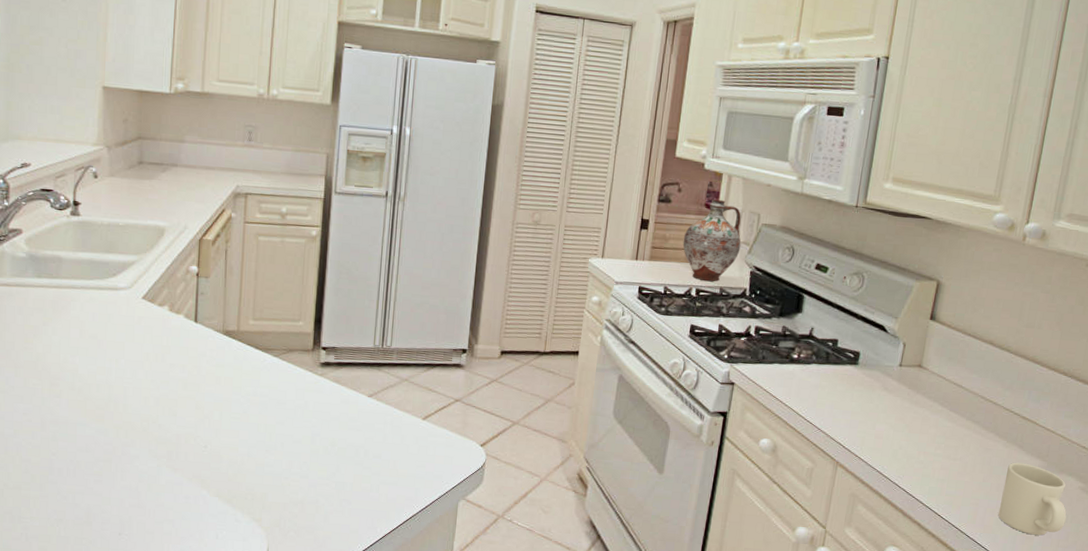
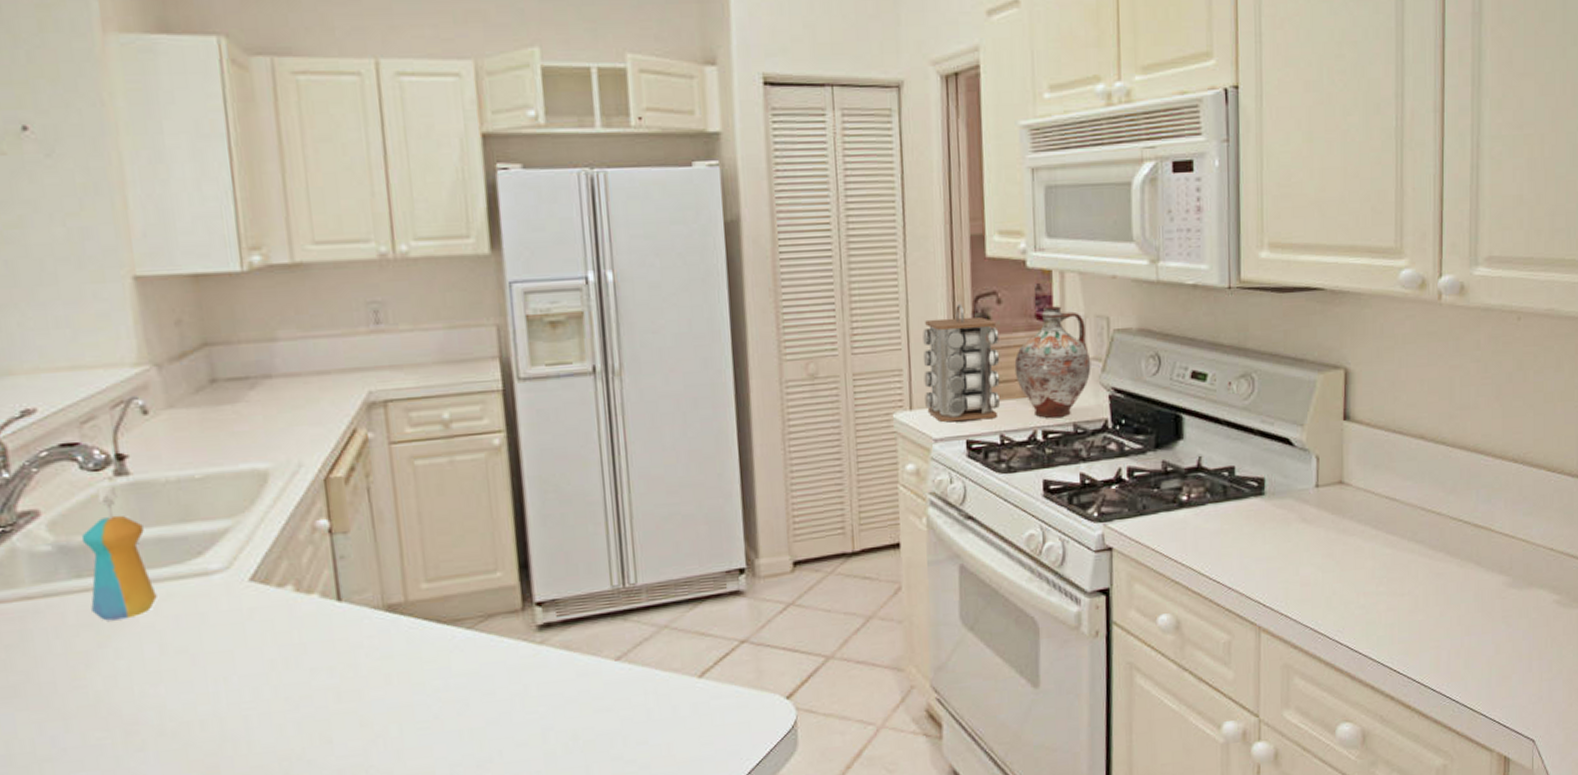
soap dispenser: none [43,221,84,310] -> present [81,486,157,621]
spice rack: none [613,187,676,274] -> present [923,303,1001,423]
mug: present [998,462,1067,536] -> none [1465,582,1545,673]

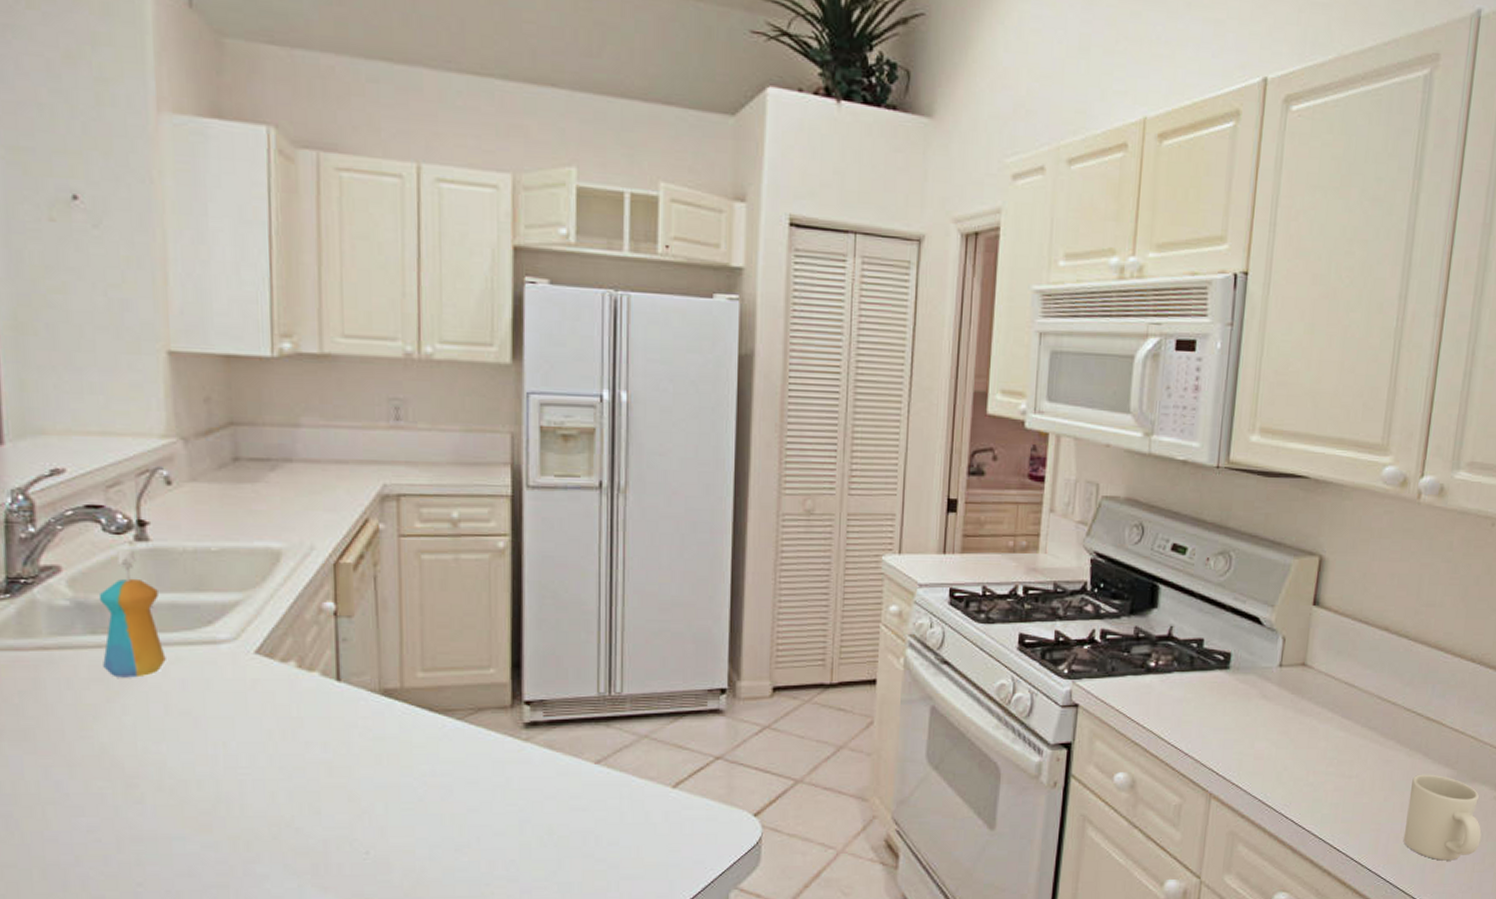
spice rack: present [923,303,1001,423] -> none [914,456,992,571]
ceramic jug: present [1014,306,1091,418] -> none [1003,468,1077,576]
mug: none [1465,582,1545,673] -> present [1403,774,1482,861]

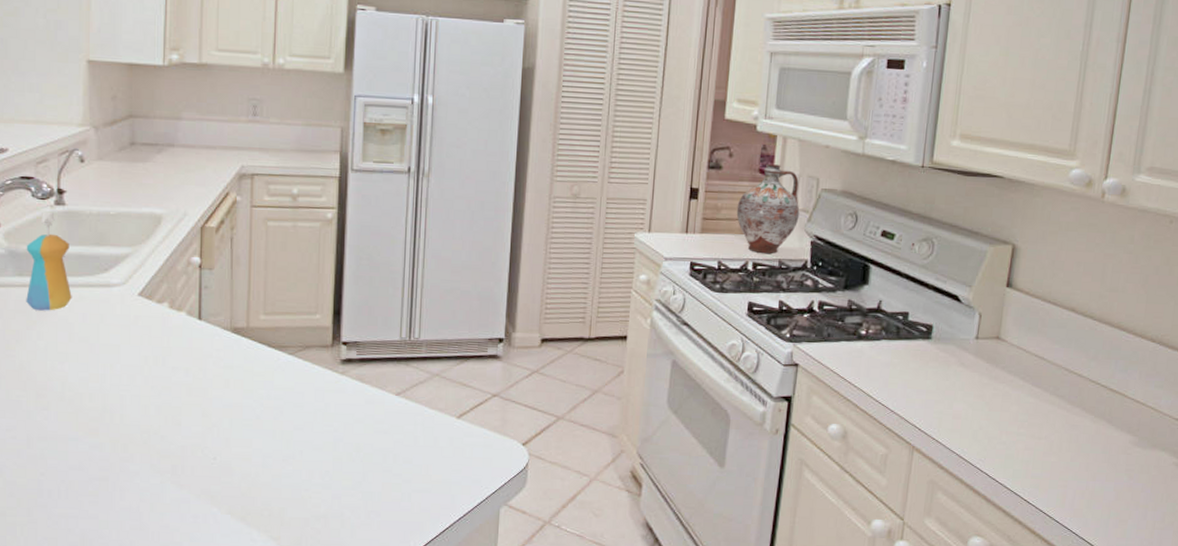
ceramic jug: none [1003,468,1077,576] -> present [736,164,800,254]
mug: present [1403,774,1482,861] -> none [1088,439,1162,518]

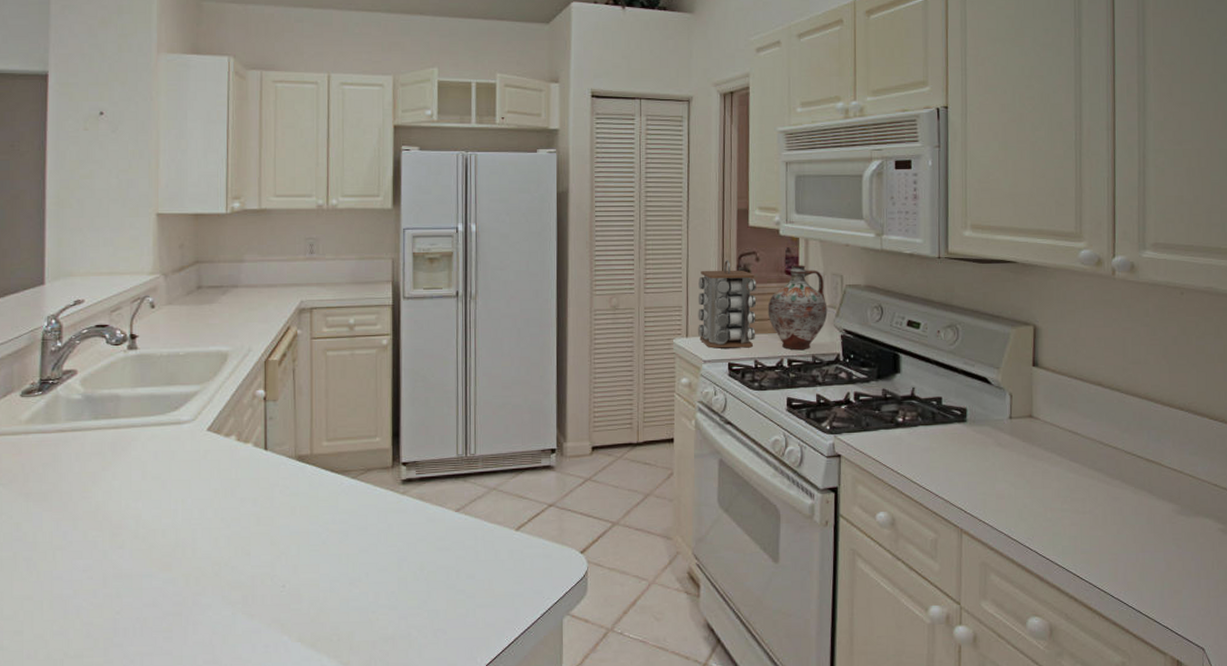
soap dispenser: present [26,211,72,311] -> none [101,356,145,452]
spice rack: none [661,152,728,248] -> present [698,259,757,349]

